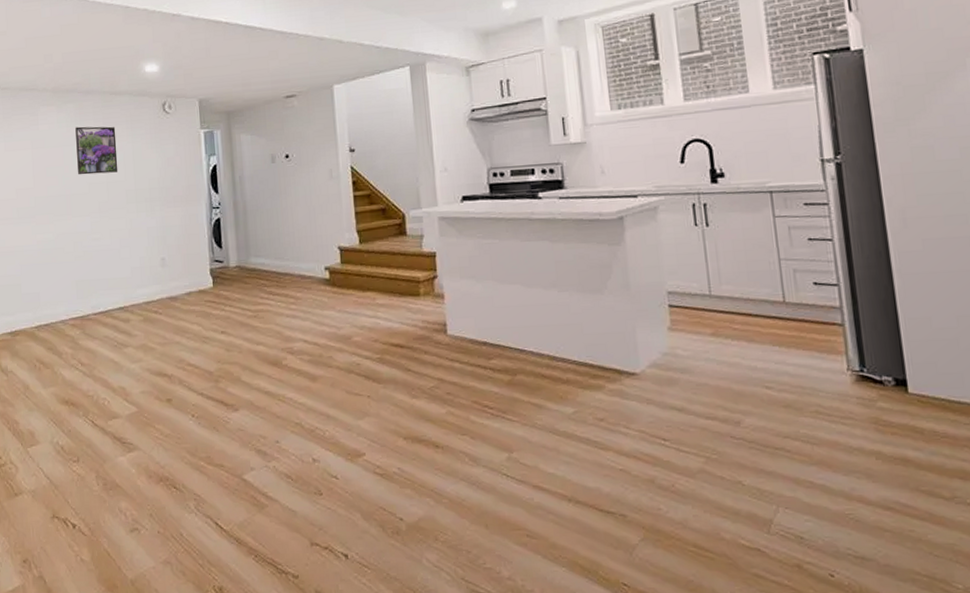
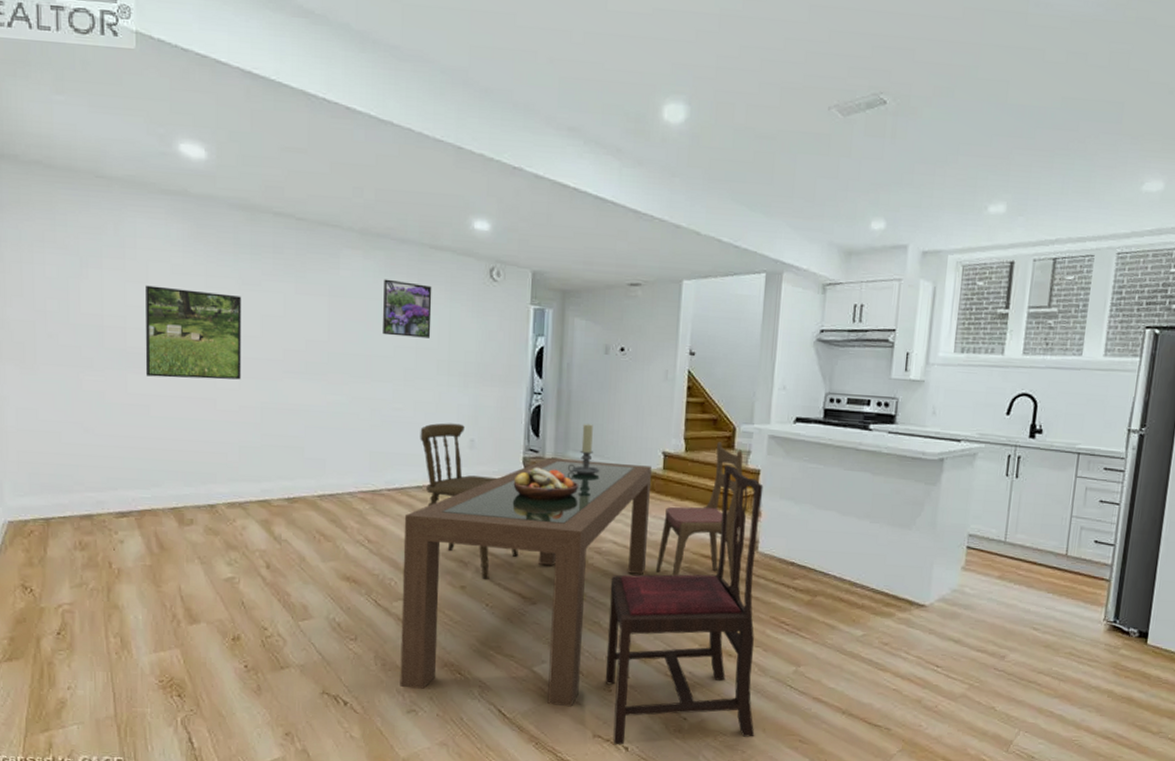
dining table: none [110,262,338,515] -> present [400,457,652,707]
dining chair: none [117,245,216,391] -> present [420,423,518,580]
fruit bowl: none [204,276,265,307] -> present [513,467,579,500]
candle holder: none [251,229,282,279] -> present [567,424,600,475]
dining chair: none [306,251,478,553] -> present [605,464,764,745]
dining chair: none [348,230,426,369] -> present [655,442,743,580]

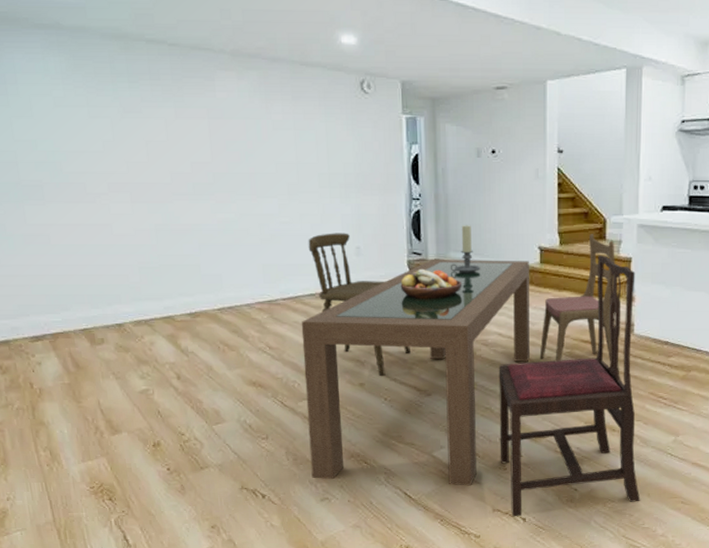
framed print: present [145,285,242,380] -> none [31,119,134,207]
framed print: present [383,279,432,338] -> none [259,98,310,153]

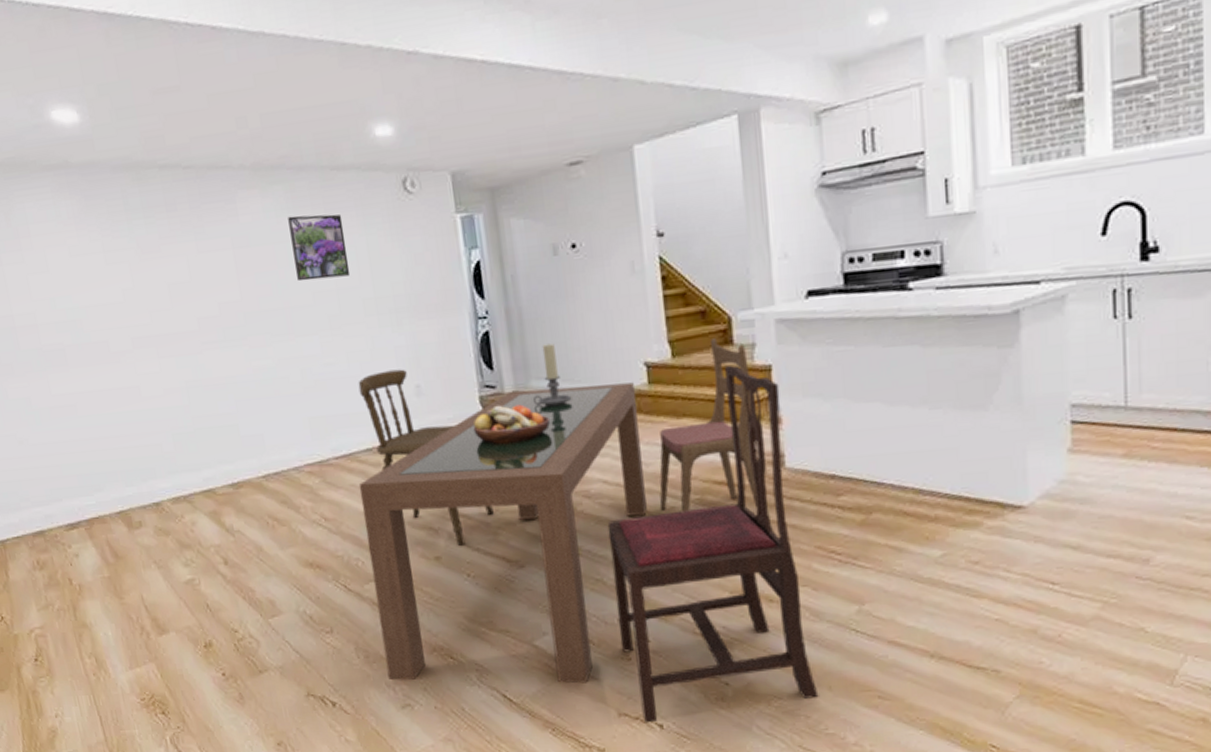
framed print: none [259,98,310,153] -> present [288,214,351,282]

